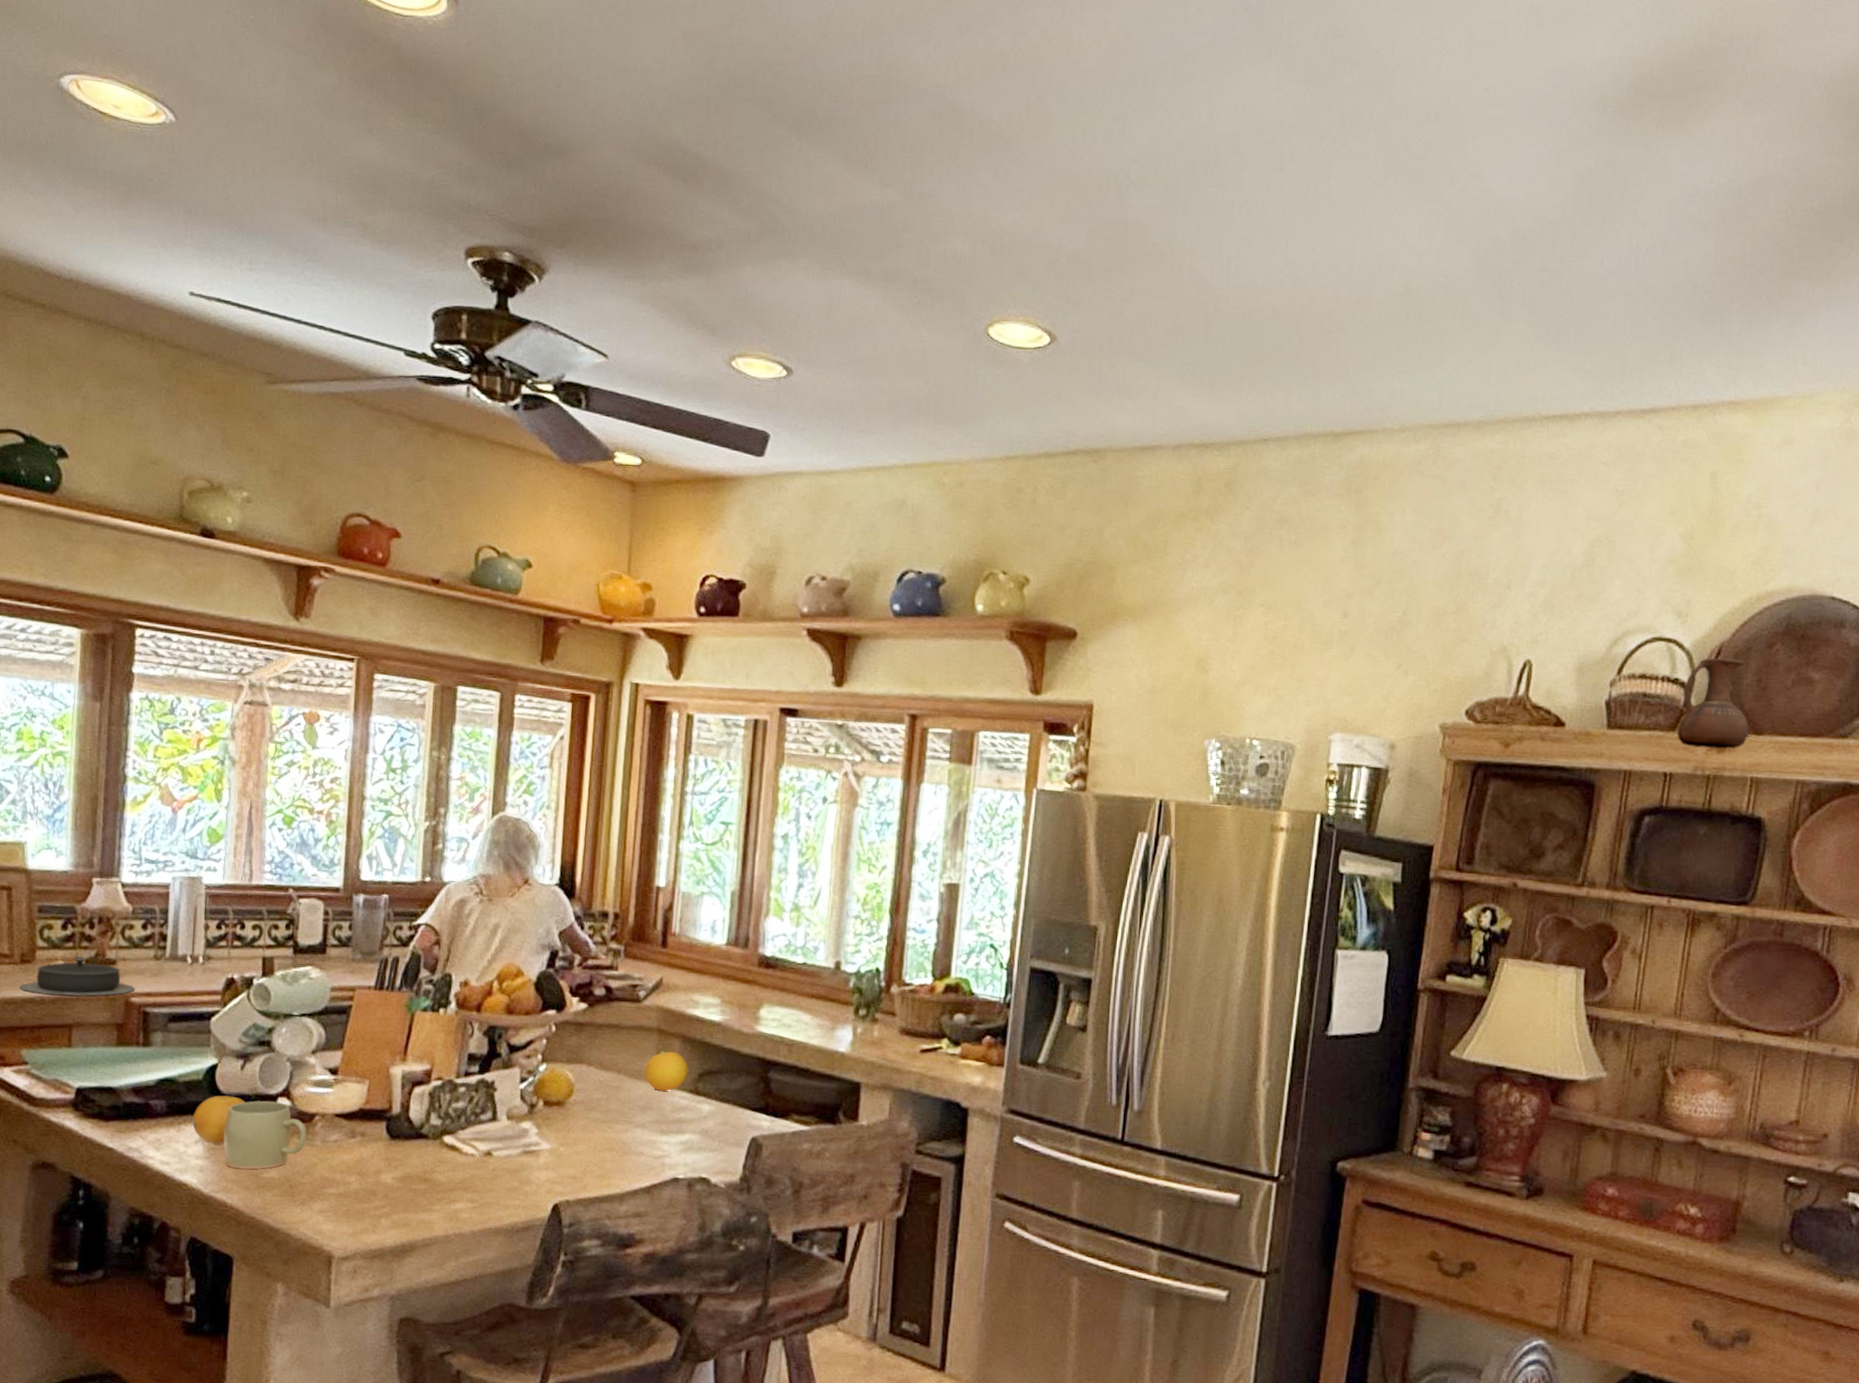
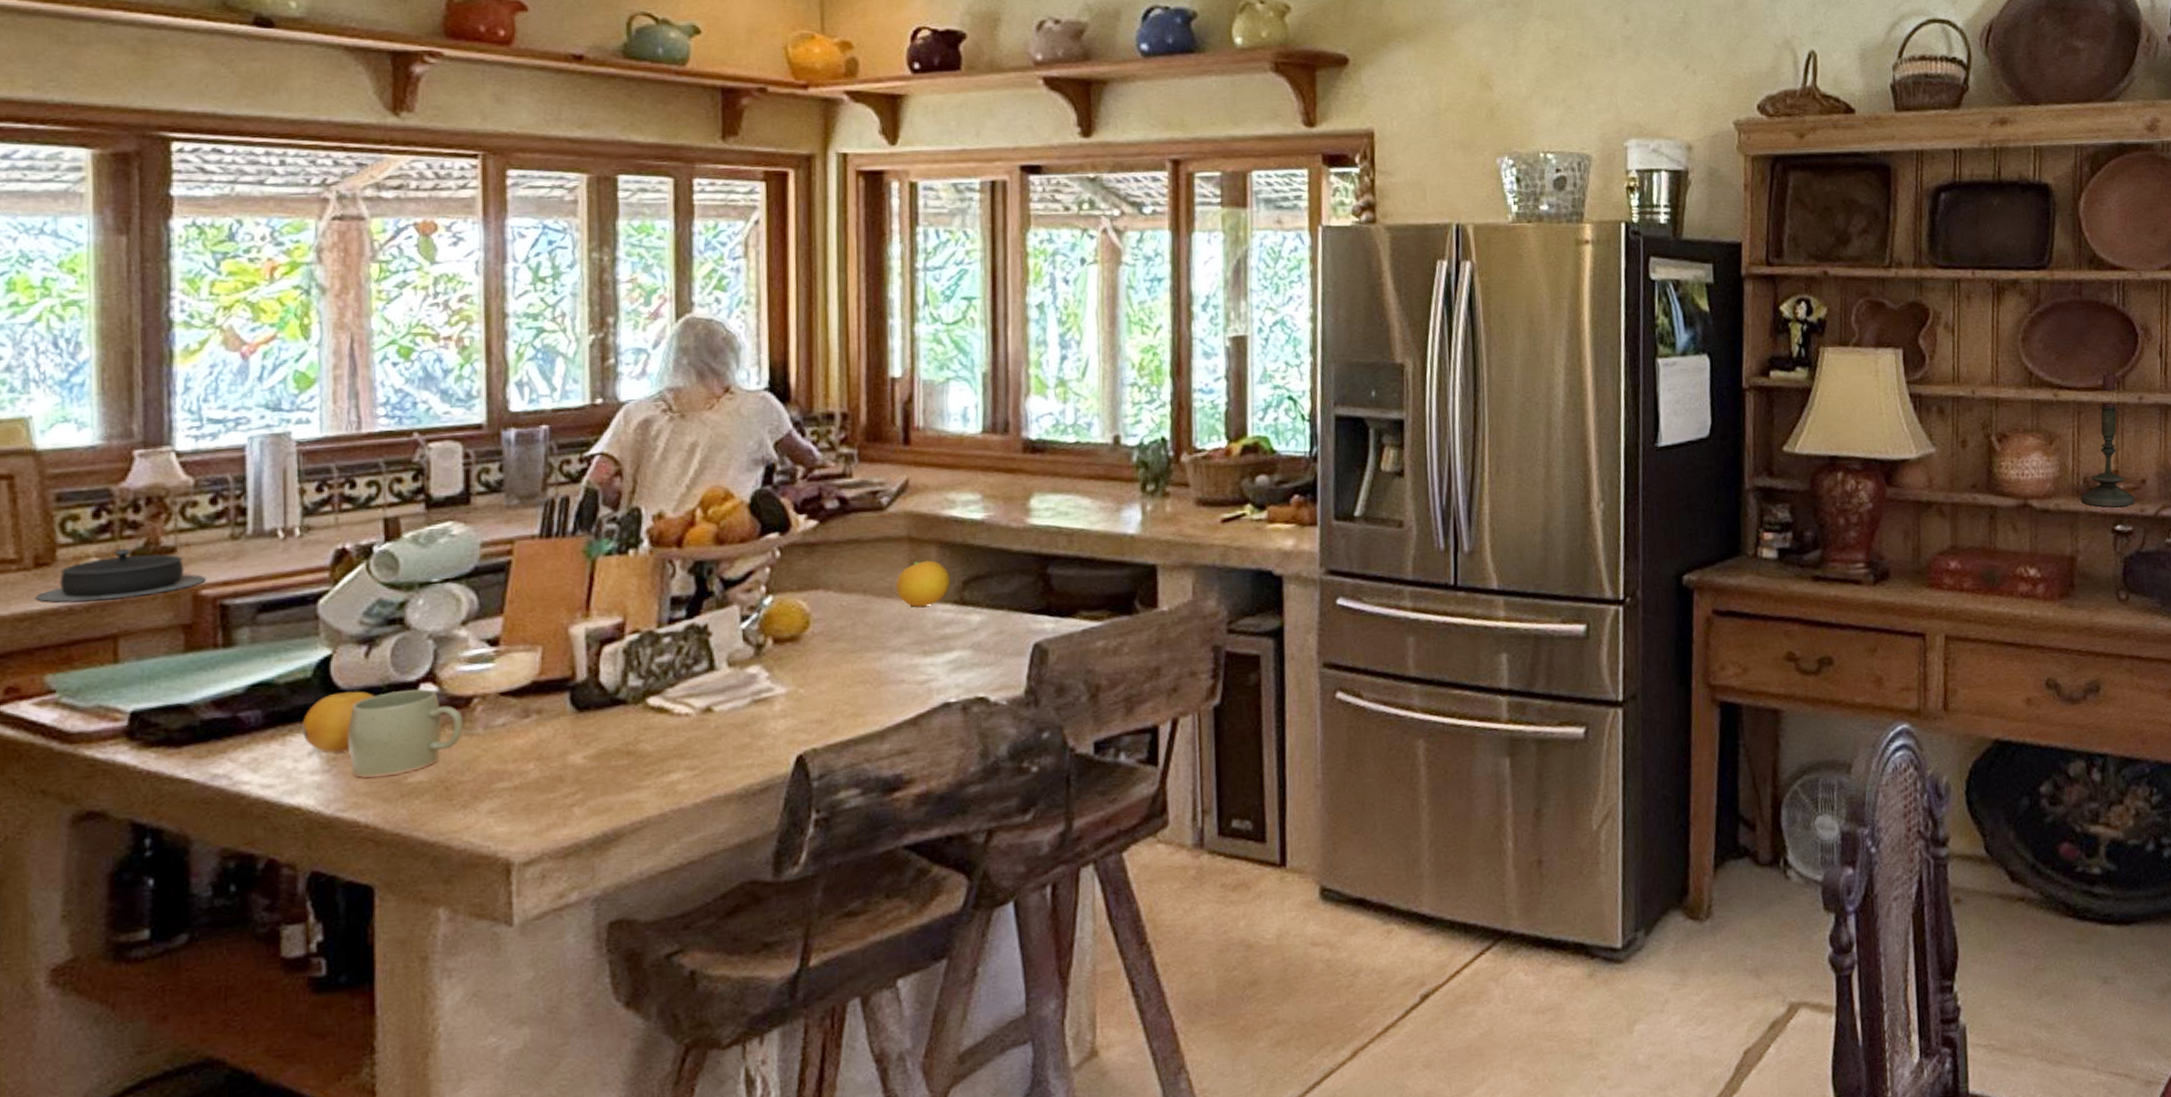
ceramic pitcher: present [1677,658,1749,749] -> none [1960,34,2027,122]
candle: none [1754,1016,1813,1159] -> present [2080,369,2135,508]

